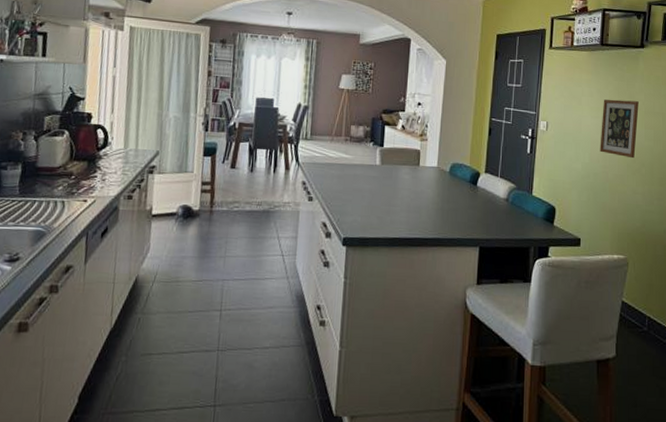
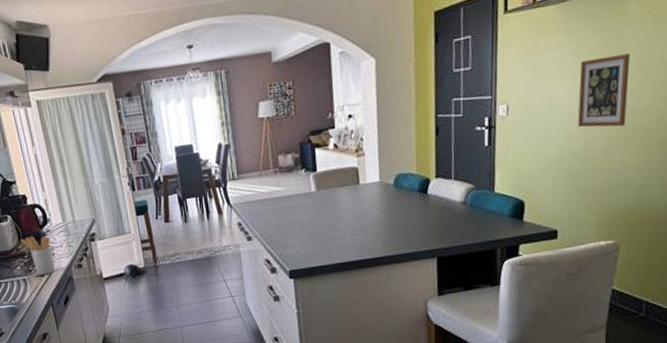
utensil holder: none [71,156,105,201] -> present [20,236,55,276]

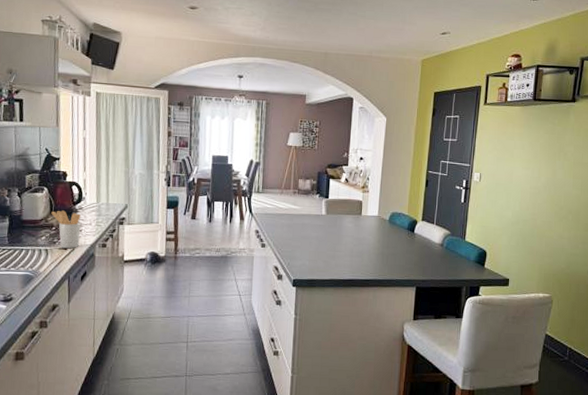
picture frame: present [577,53,630,128] -> none [529,151,568,206]

